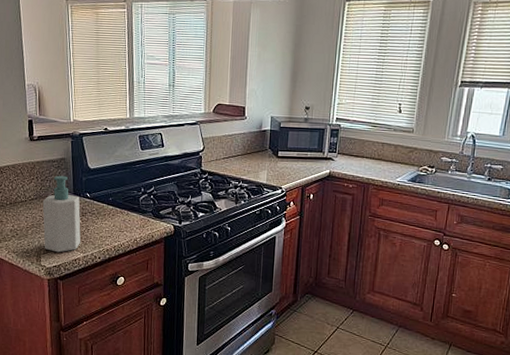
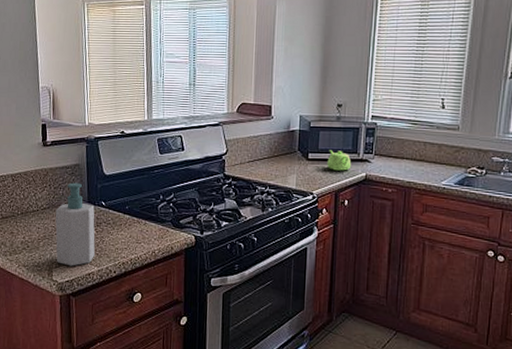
teapot: none [295,149,317,168] -> present [327,150,352,171]

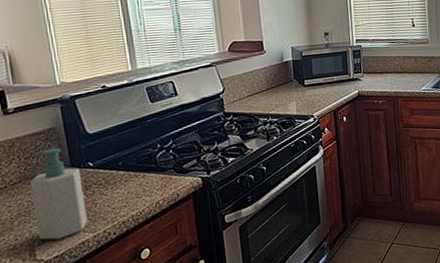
teapot: present [327,150,352,171] -> none [322,73,345,92]

